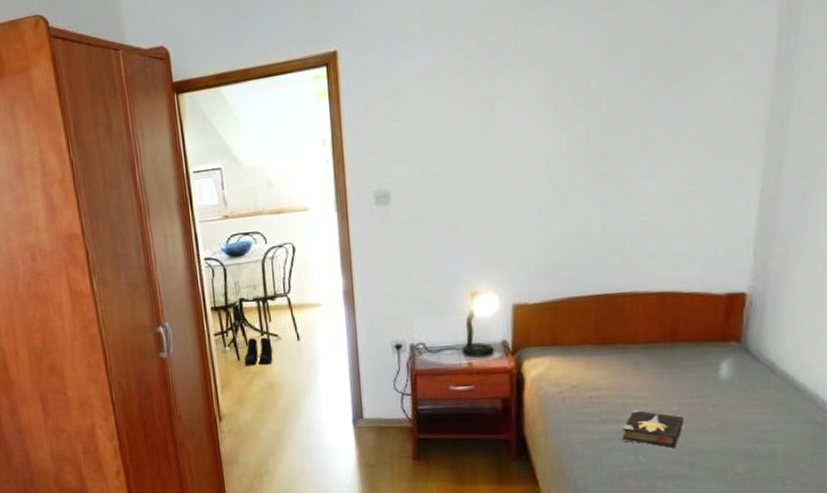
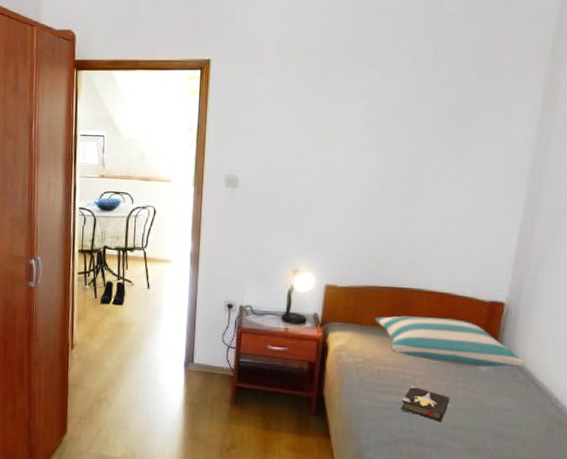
pillow: none [580,322,778,379] -> present [375,316,524,368]

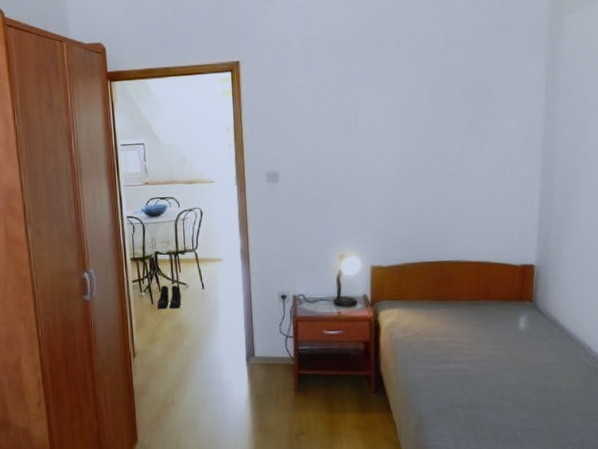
pillow: present [375,316,524,368] -> none [421,285,558,329]
hardback book: present [401,385,450,422] -> none [453,352,496,383]

